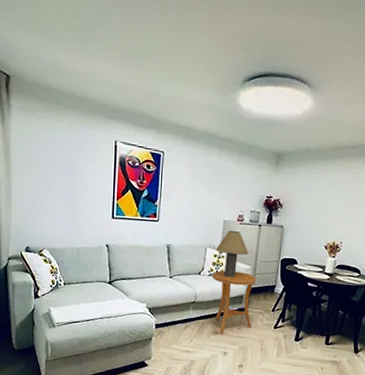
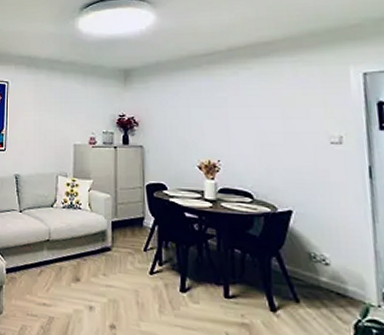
side table: present [212,270,256,334] -> none [66,201,120,282]
table lamp: present [215,231,249,278] -> none [68,155,106,210]

